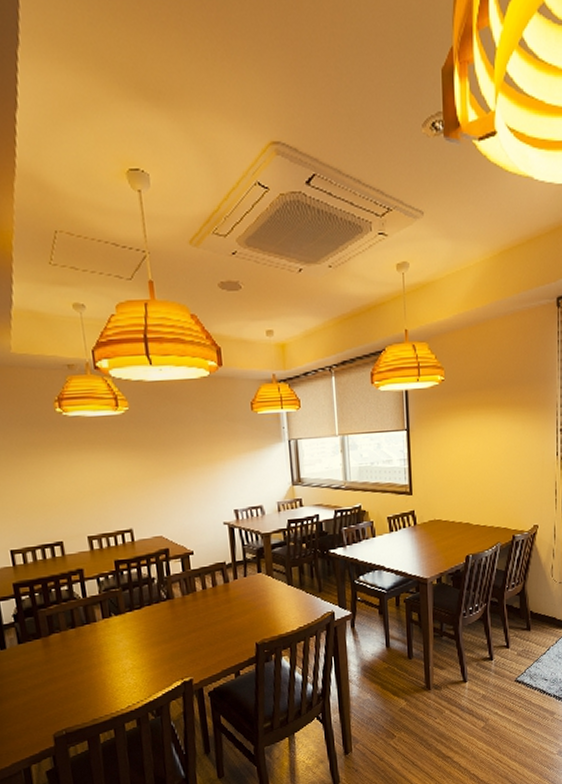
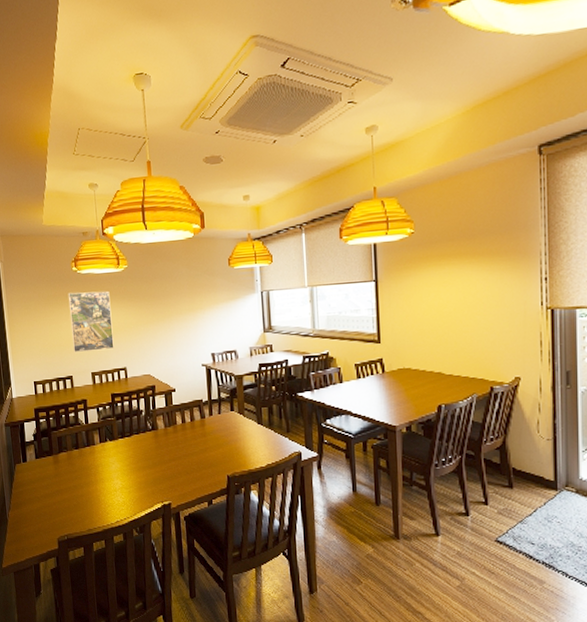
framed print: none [51,438,116,514] -> present [68,291,114,353]

